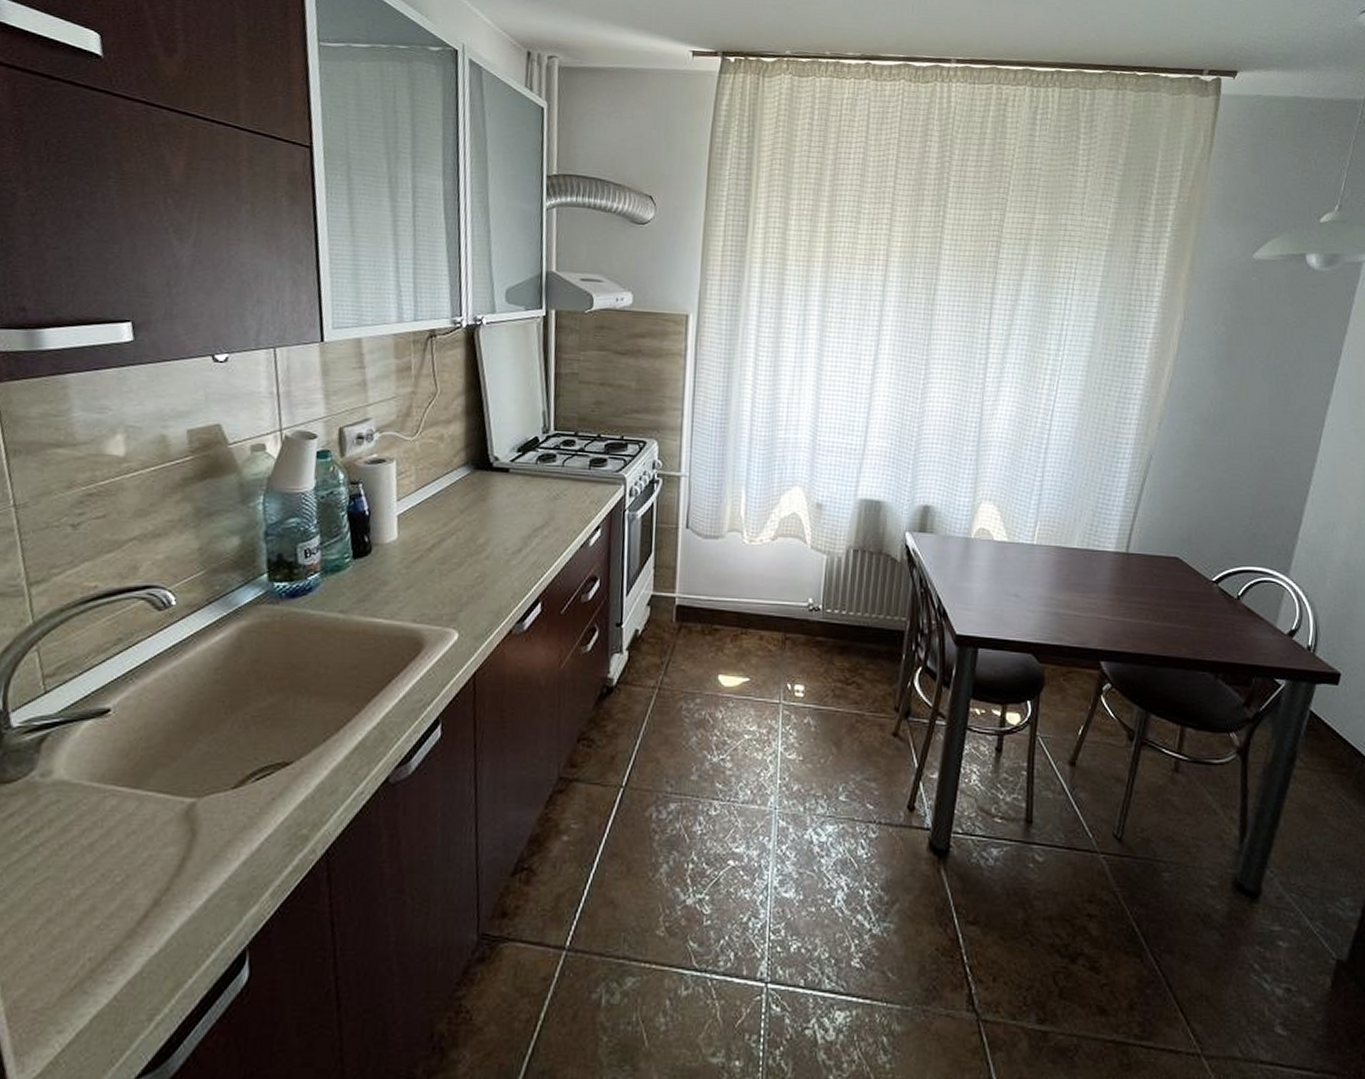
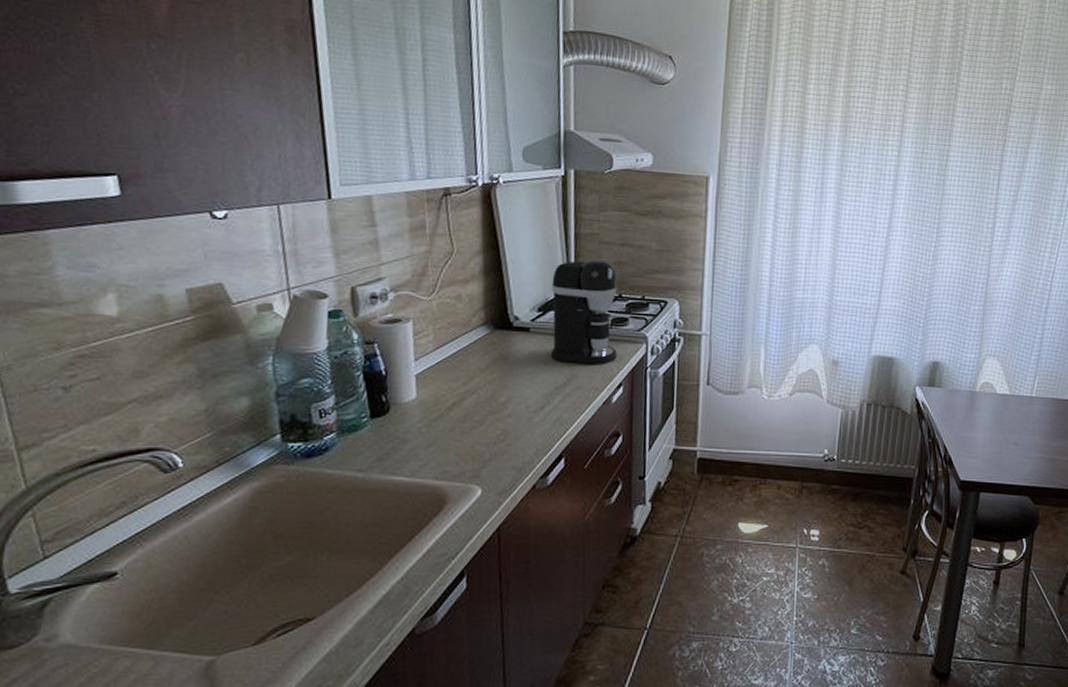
coffee maker: none [528,398,597,507] -> present [550,259,618,365]

